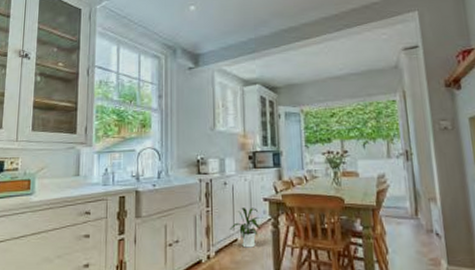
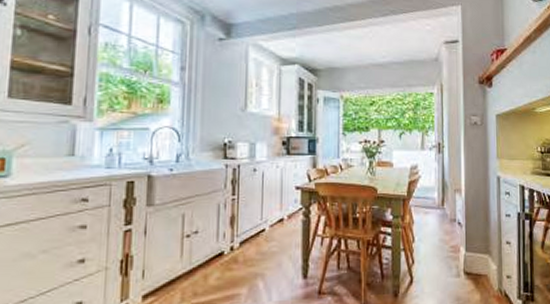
house plant: present [229,208,263,248] -> none [257,196,294,238]

